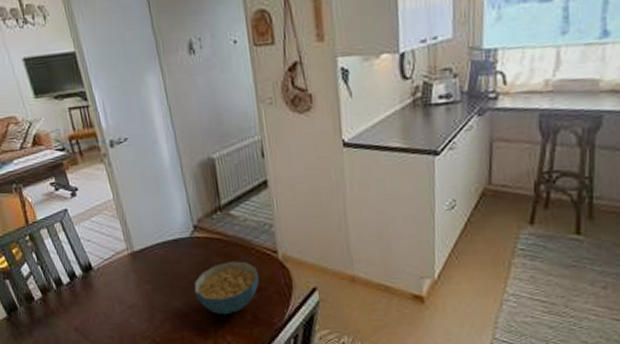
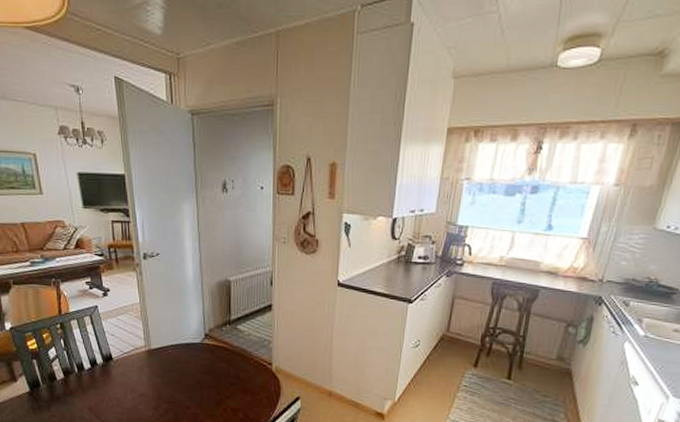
cereal bowl: present [194,261,260,315] -> none [198,367,254,411]

